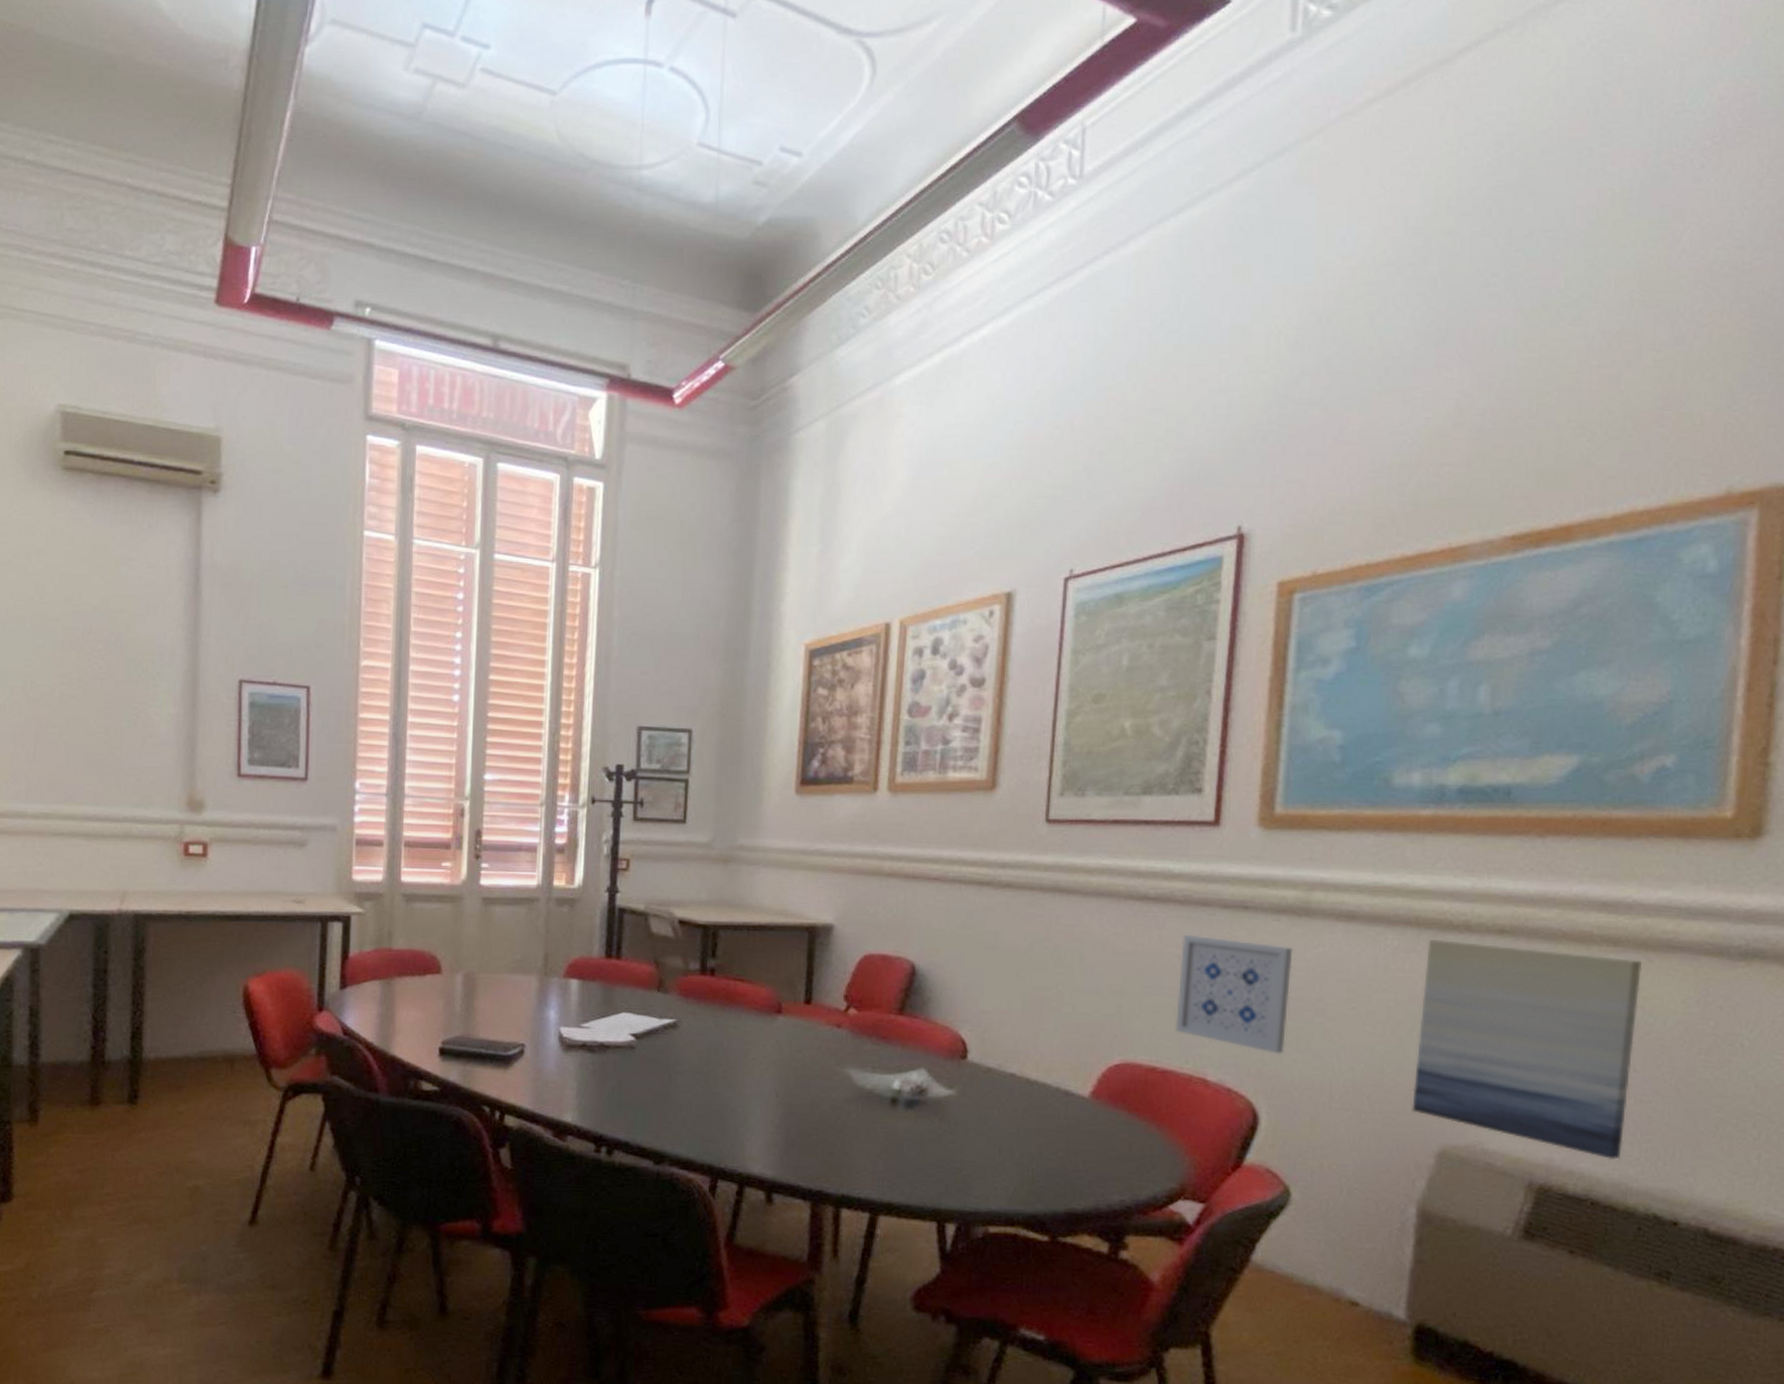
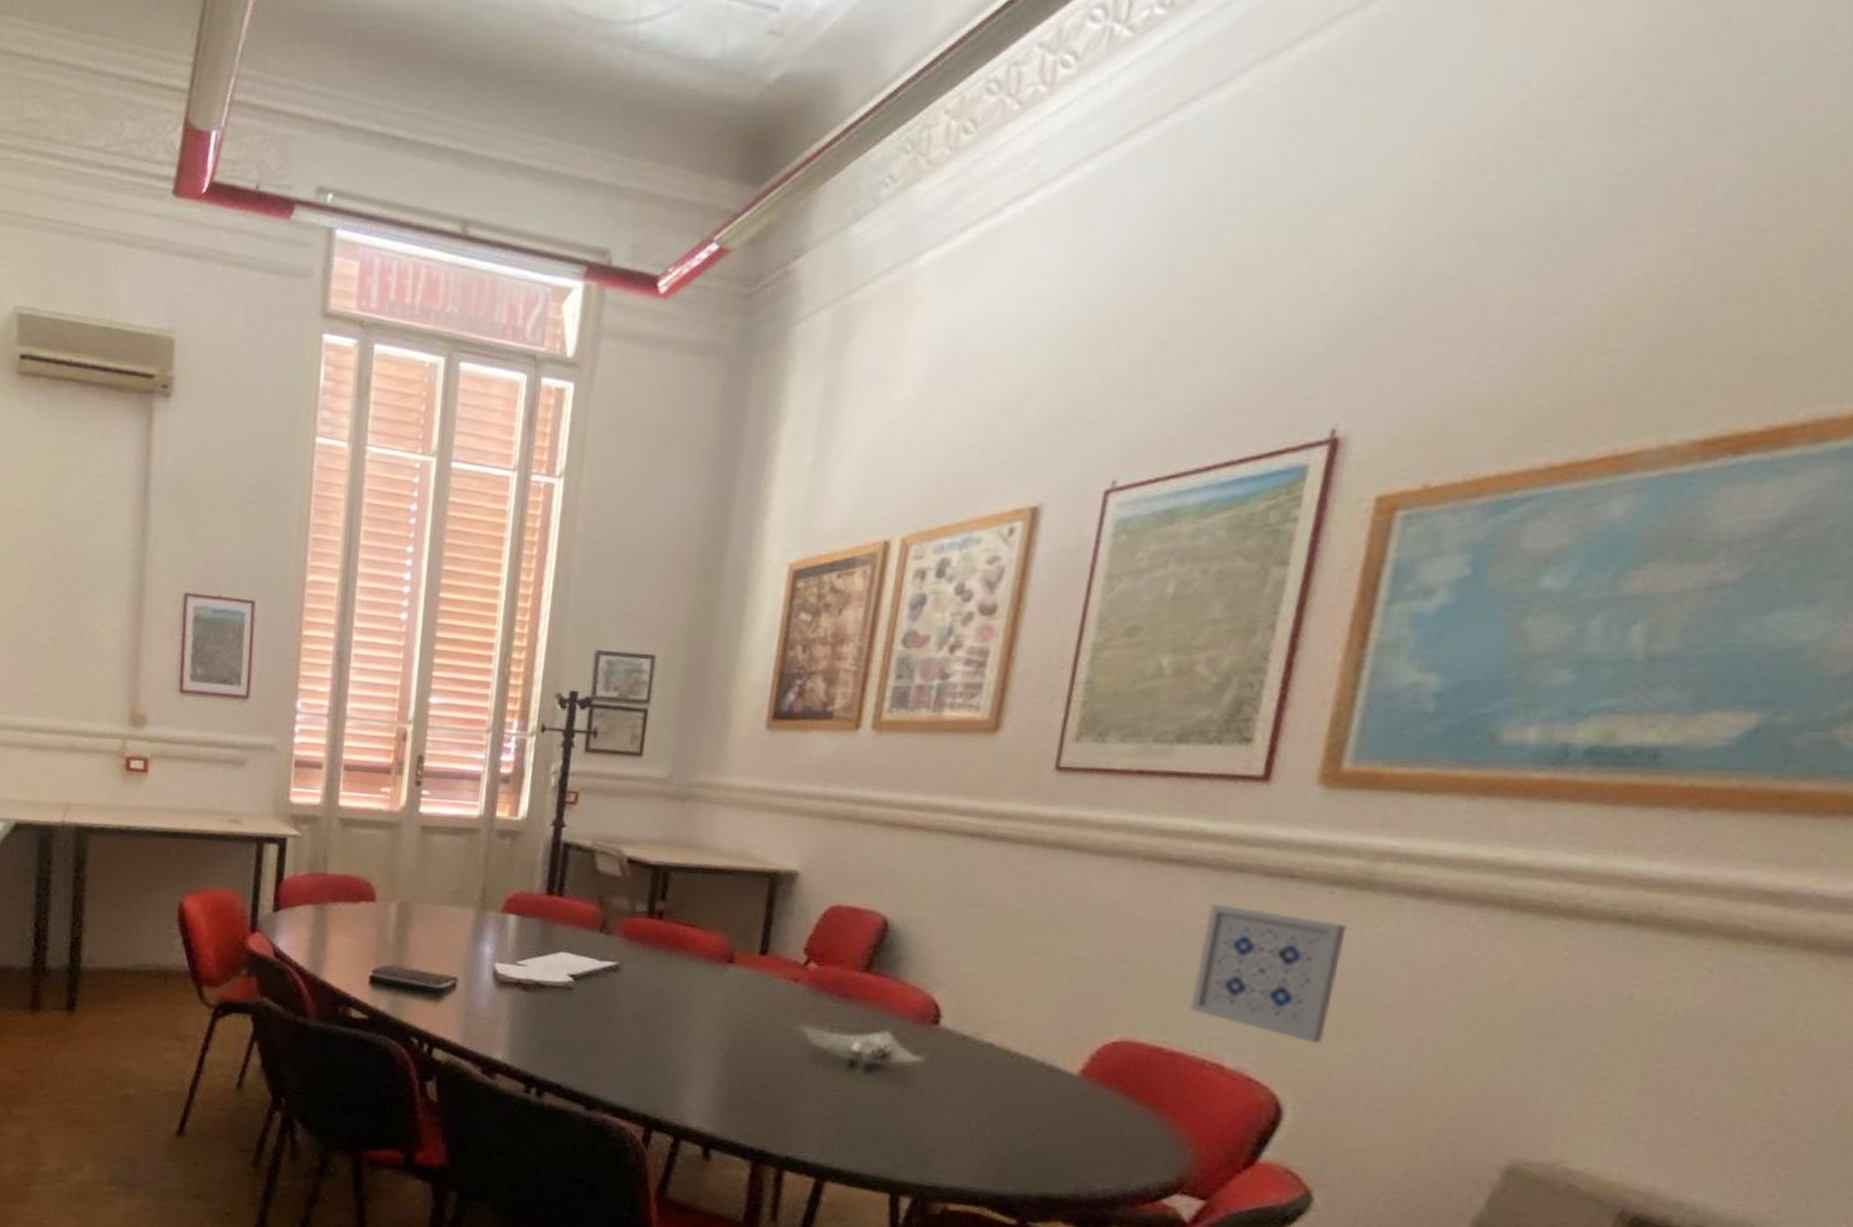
wall art: present [1412,939,1643,1160] -> none [1478,924,1812,1195]

